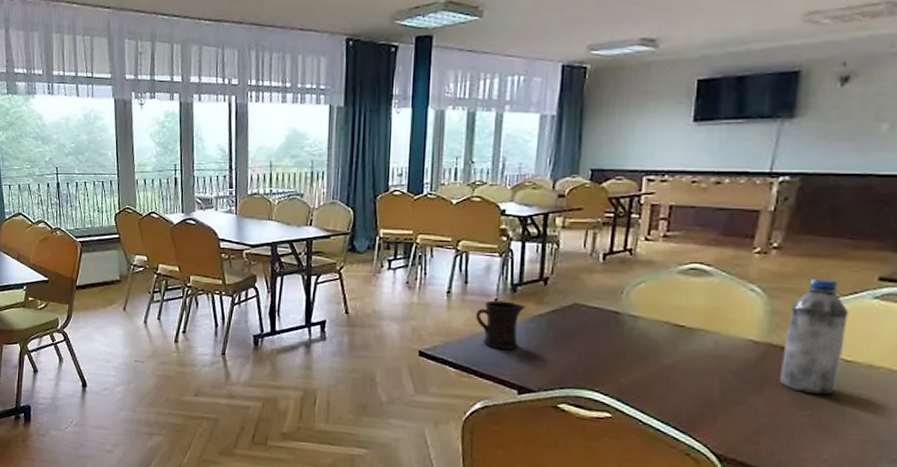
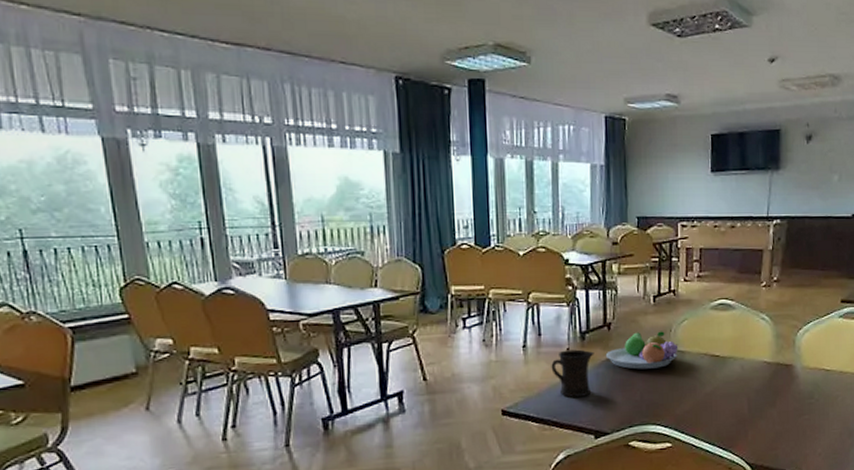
fruit bowl: none [538,290,631,331] -> present [605,331,679,370]
water bottle: present [779,278,849,395] -> none [786,304,825,401]

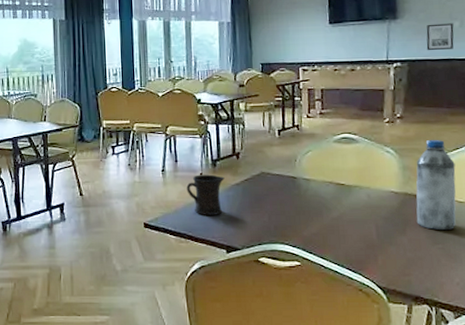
fruit bowl: present [605,331,679,370] -> none [235,161,304,194]
water bottle: none [786,304,825,401] -> present [416,139,456,231]
wall art: none [806,176,833,207] -> present [426,23,454,51]

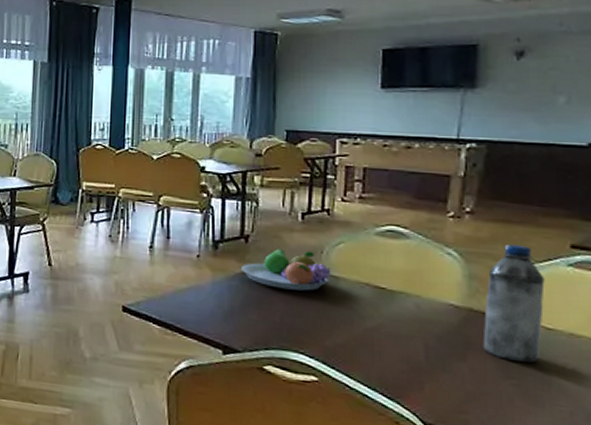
mug: present [186,174,225,215] -> none [178,256,228,308]
fruit bowl: none [235,161,304,194] -> present [240,249,331,291]
wall art: present [426,23,454,51] -> none [515,97,557,132]

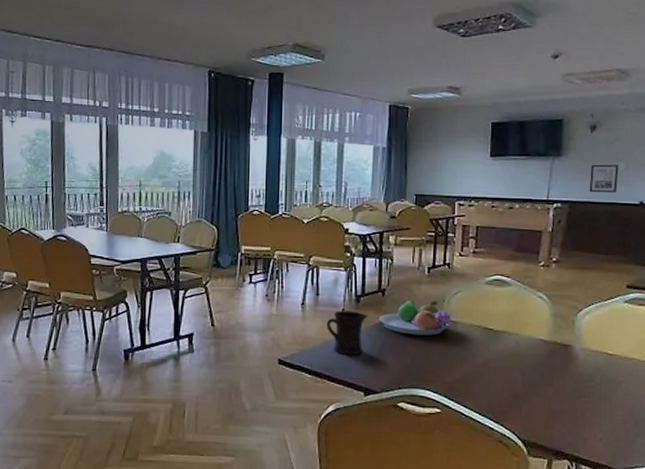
mug: none [178,256,228,308] -> present [326,310,368,355]
water bottle: present [482,244,545,364] -> none [564,286,608,384]
wall art: none [515,97,557,132] -> present [589,164,619,193]

